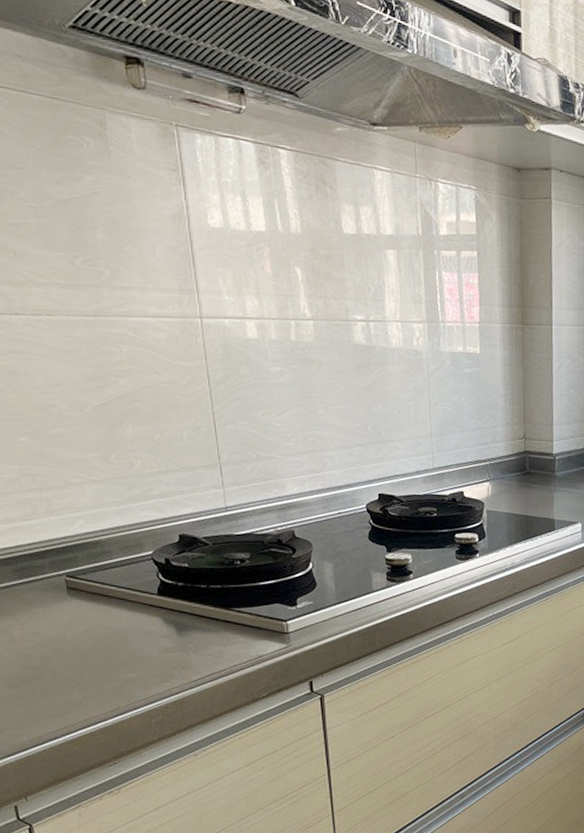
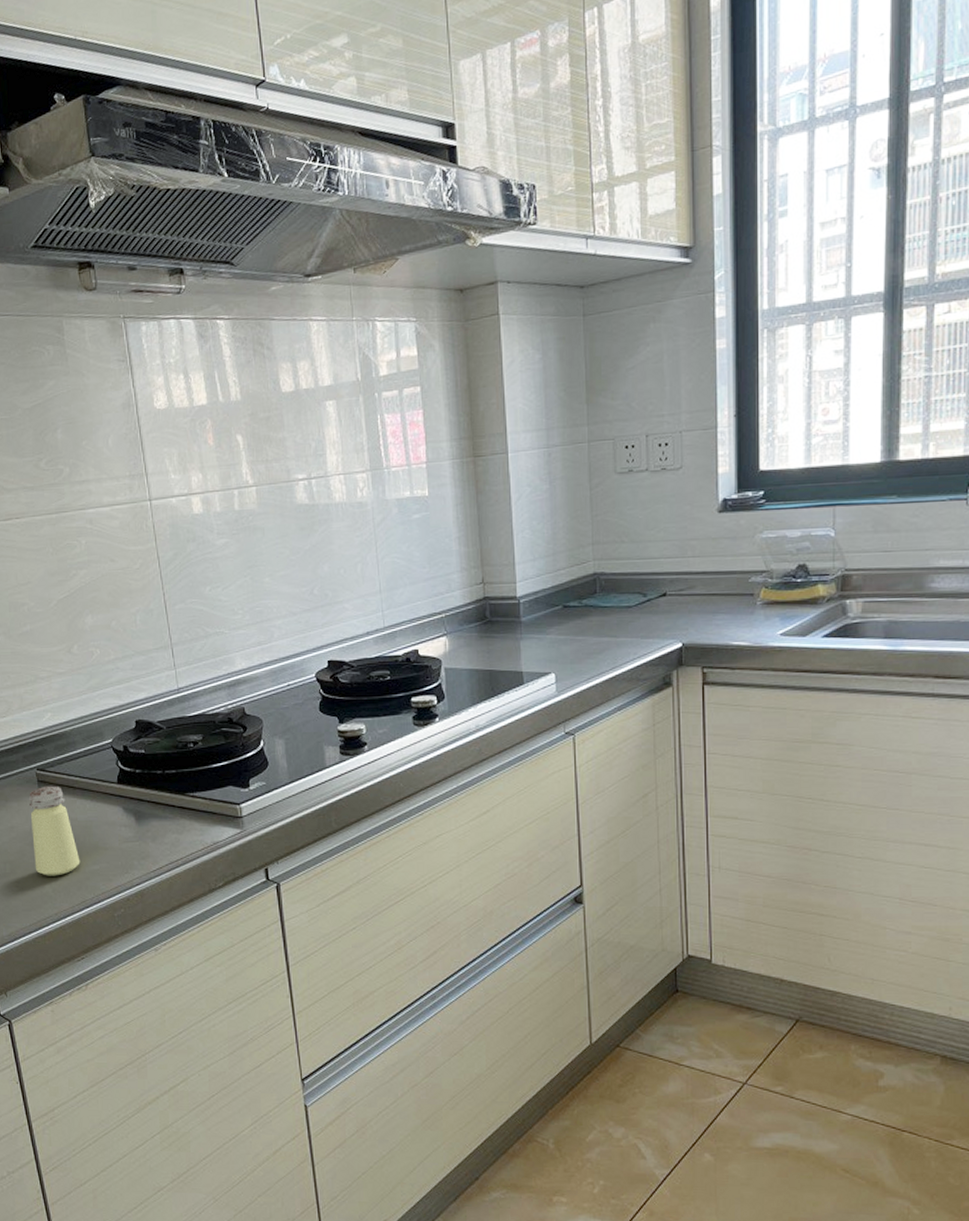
saltshaker: none [55,593,114,683] -> present [28,786,80,876]

